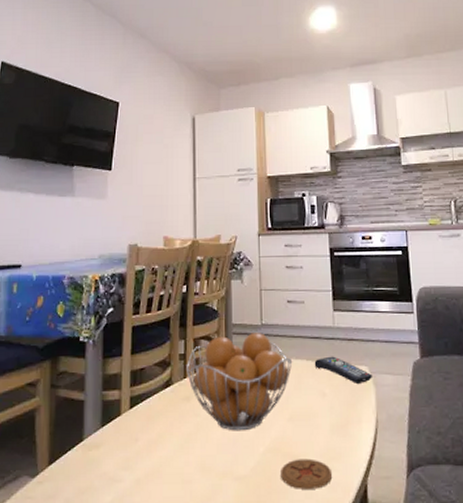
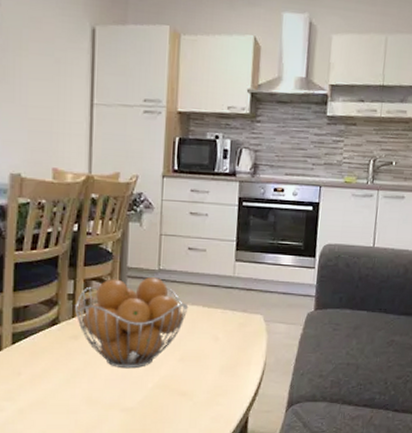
coaster: present [281,458,333,489] -> none [167,394,217,420]
remote control: present [314,356,373,383] -> none [210,304,267,330]

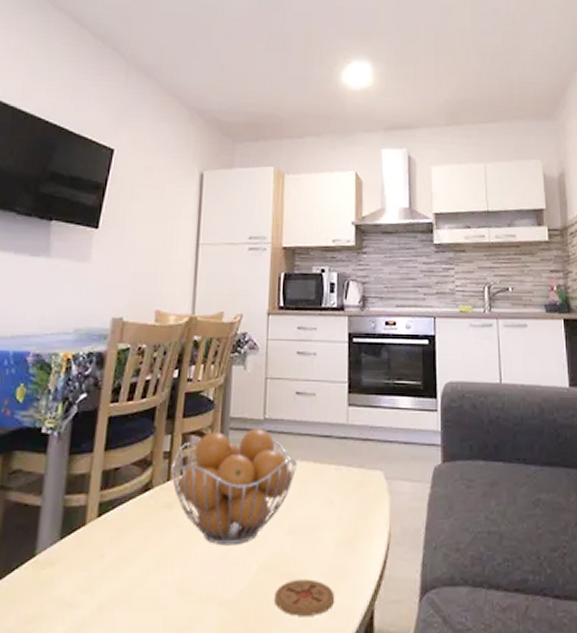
coaster: none [167,394,217,420] -> present [275,579,335,616]

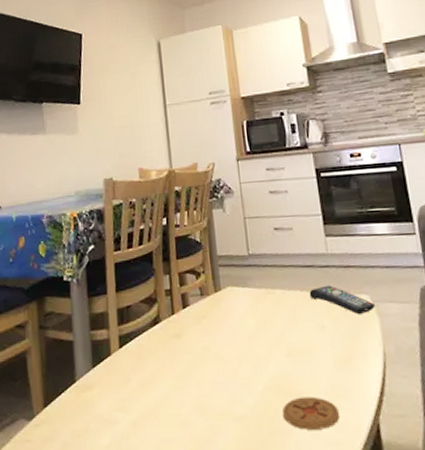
fruit basket: present [171,429,298,546] -> none [173,264,286,369]
remote control: none [322,458,389,491] -> present [309,285,376,314]

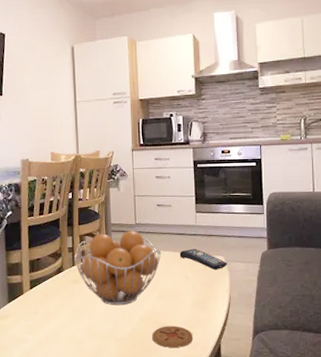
fruit basket: none [173,264,286,369] -> present [74,230,162,306]

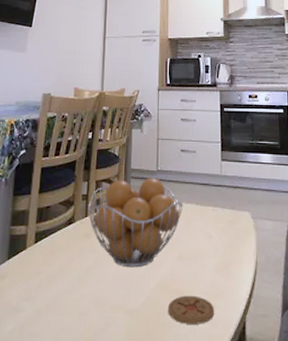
remote control: present [179,248,228,269] -> none [202,201,255,227]

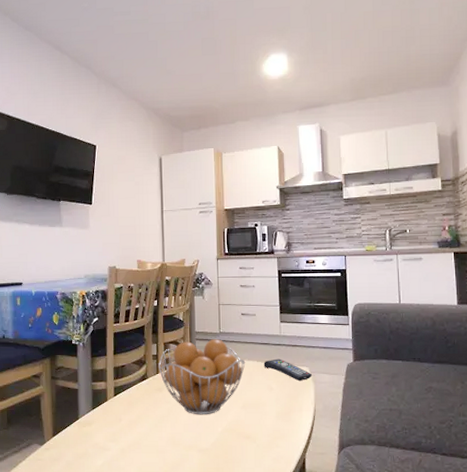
coaster: present [168,295,215,324] -> none [235,437,277,460]
remote control: none [202,201,255,227] -> present [263,359,313,381]

